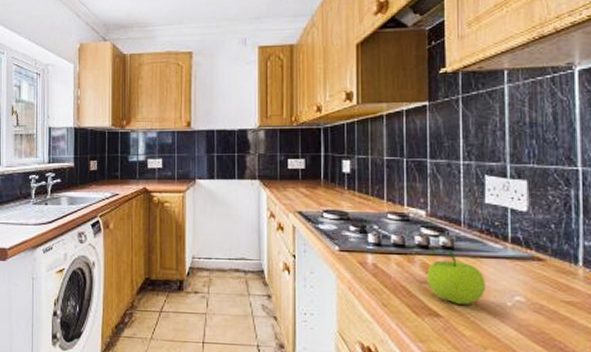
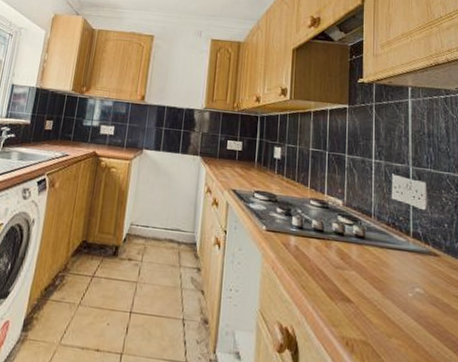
fruit: present [410,250,485,304] -> none [327,237,390,293]

